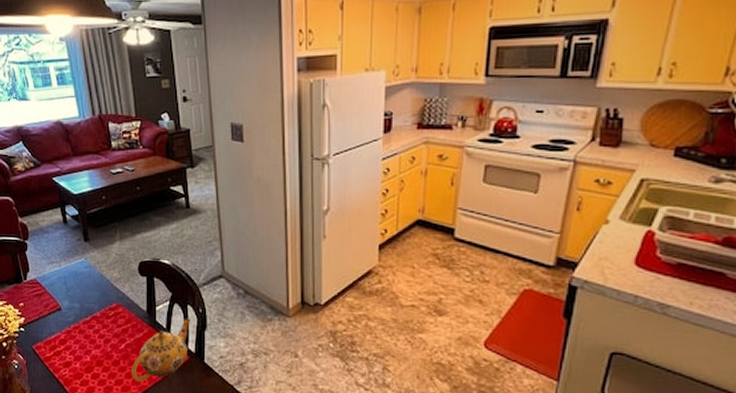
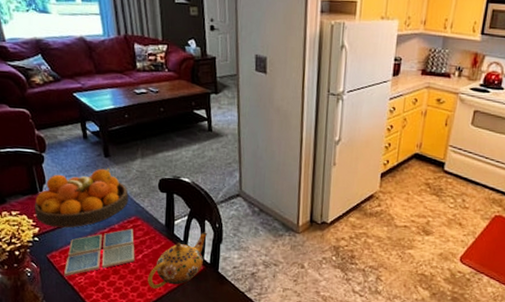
fruit bowl: none [19,252,109,317] -> present [34,167,129,228]
drink coaster: none [49,316,118,369] -> present [64,228,135,276]

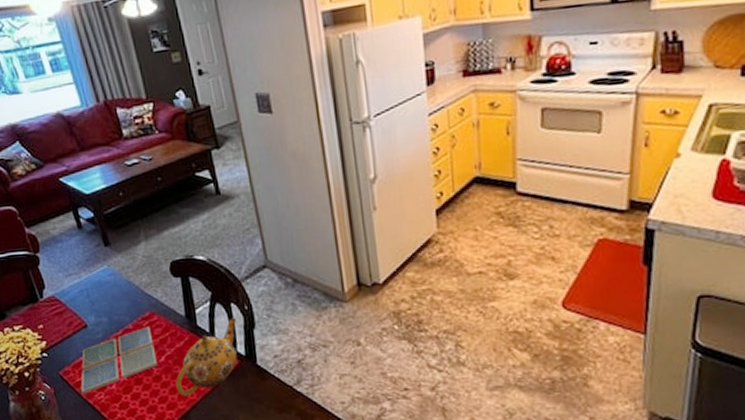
fruit bowl: present [34,167,129,228] -> none [36,258,139,338]

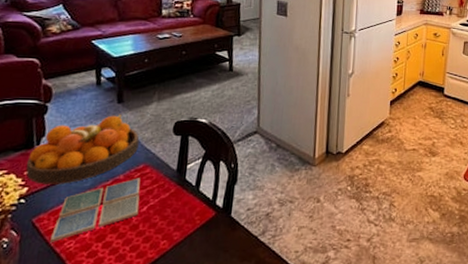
fruit bowl: none [36,258,139,338] -> present [26,114,140,184]
teapot: present [175,317,238,396] -> none [150,174,221,245]

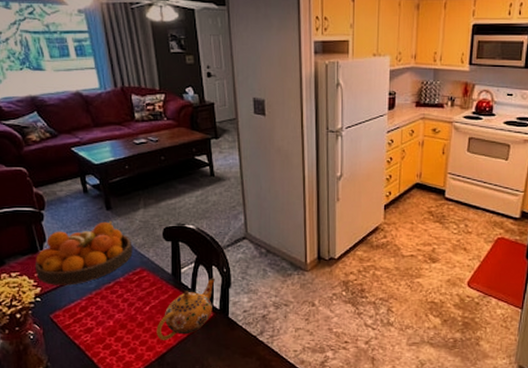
drink coaster: present [50,177,141,242] -> none [69,280,142,335]
teapot: none [150,174,221,245] -> present [156,278,215,340]

